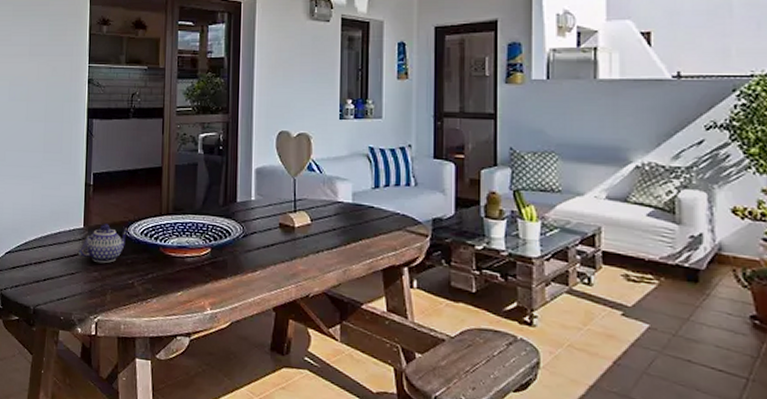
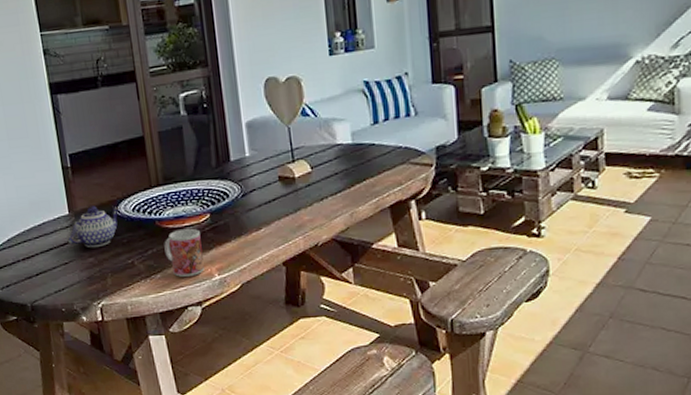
mug: none [164,258,199,306] -> present [164,228,204,277]

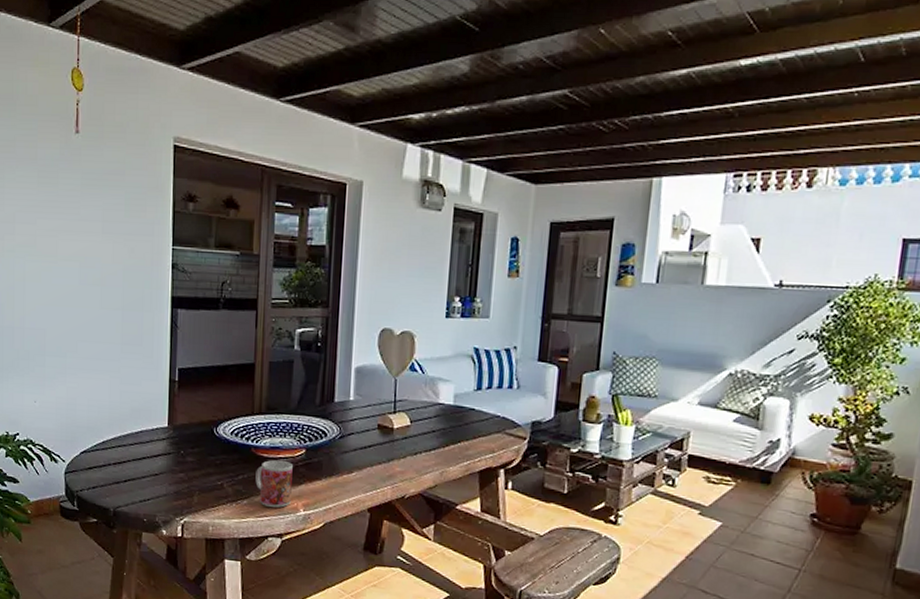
teapot: present [68,206,120,248] -> none [163,422,219,464]

